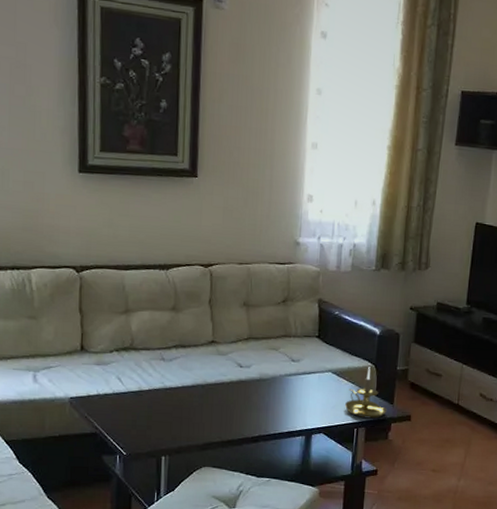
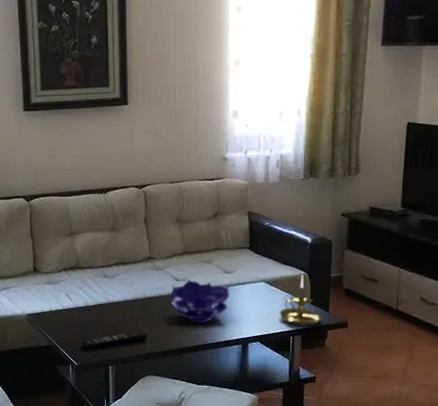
remote control: none [132,420,206,438] -> present [82,332,148,350]
decorative bowl: none [231,366,296,413] -> present [169,279,230,324]

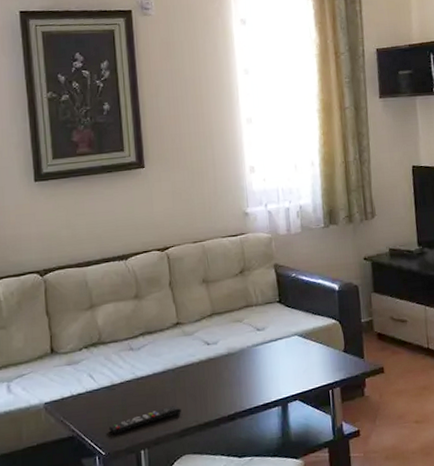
decorative bowl: present [169,279,230,324] -> none [202,341,264,389]
candle holder: present [280,275,322,327] -> none [316,324,359,378]

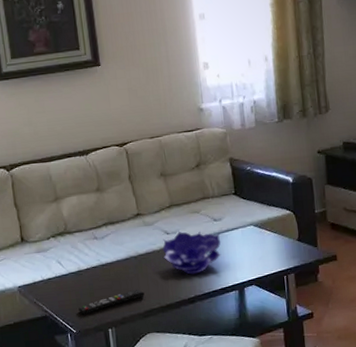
decorative bowl: none [202,341,264,389] -> present [162,231,222,275]

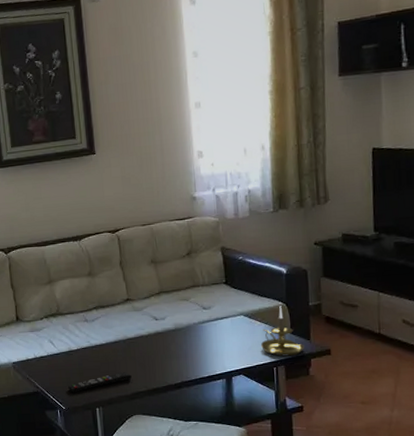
decorative bowl: present [162,231,222,275] -> none [150,317,210,361]
candle holder: none [271,214,312,265] -> present [261,306,304,357]

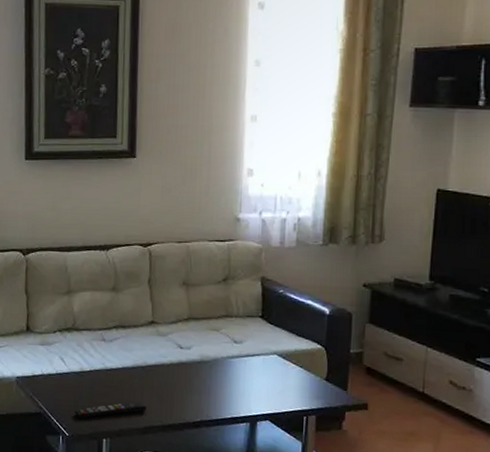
candle holder: present [261,306,304,357] -> none [293,349,340,407]

